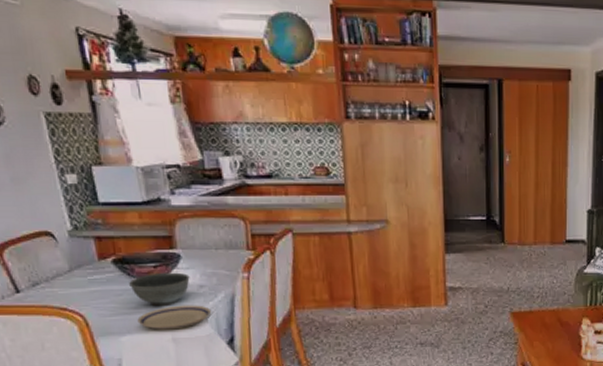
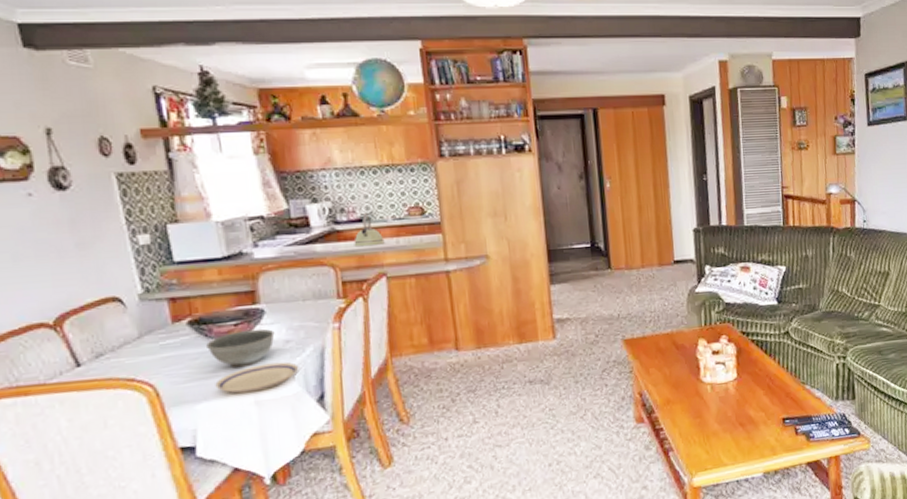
kettle: none [263,170,292,202] -> present [354,213,385,247]

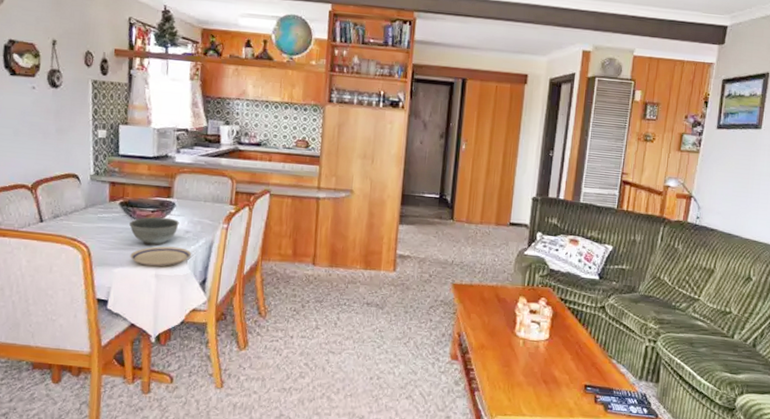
kettle: present [354,213,385,247] -> none [250,139,274,168]

